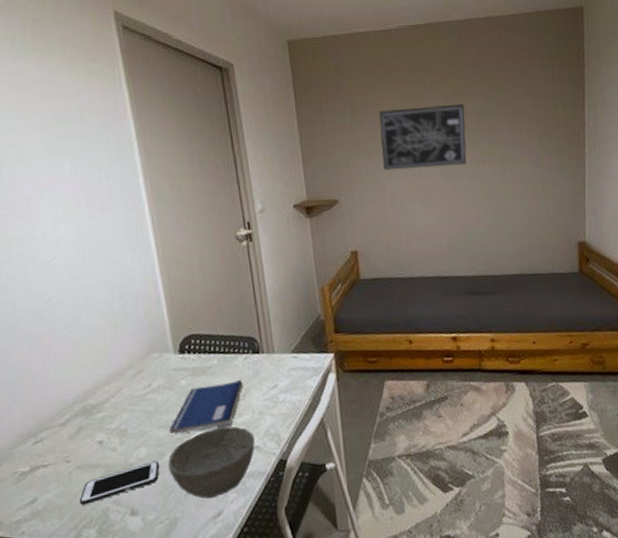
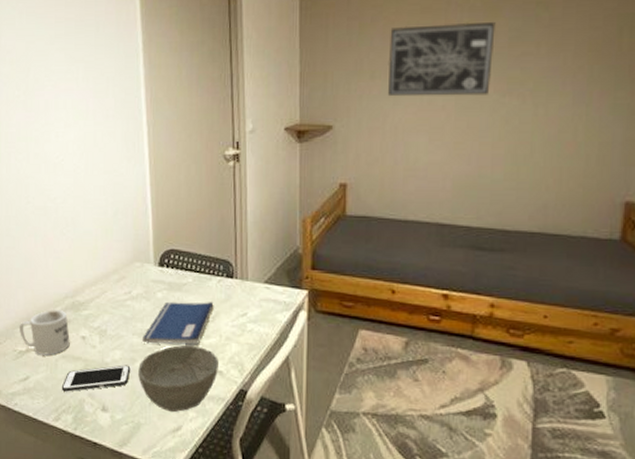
mug: none [17,418,85,472] -> present [18,310,70,355]

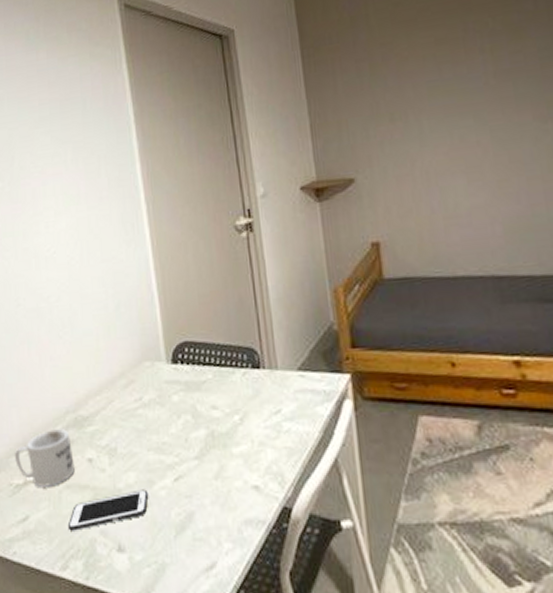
bowl: present [138,344,218,413] -> none [157,456,254,546]
paperback book: present [143,301,214,345] -> none [160,399,241,460]
wall art: present [388,22,496,97] -> none [404,44,528,139]

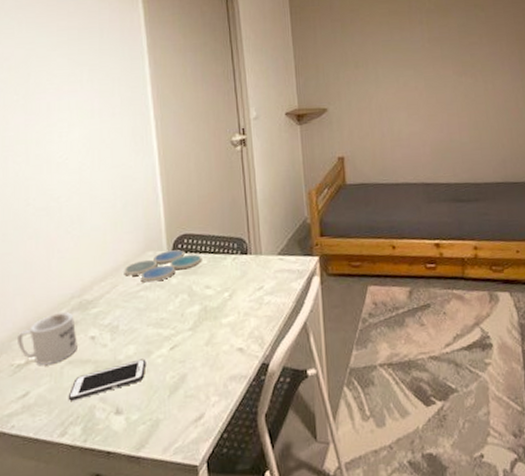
drink coaster: none [119,360,207,399] -> present [124,250,202,283]

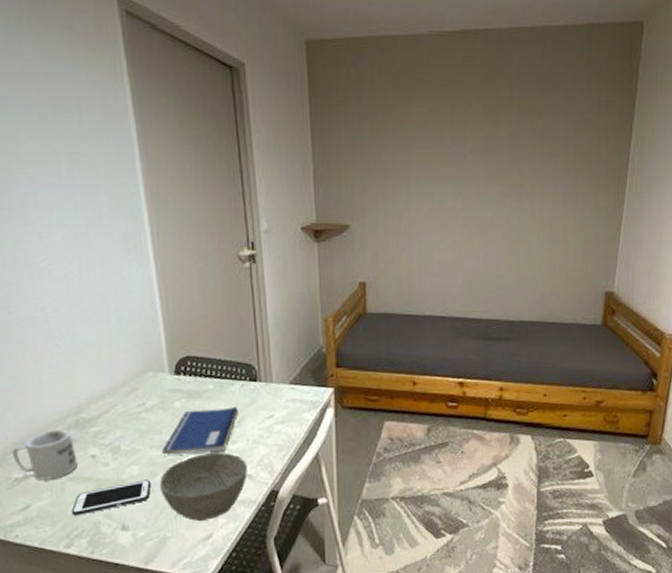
drink coaster: present [124,250,202,283] -> none [122,372,208,404]
bowl: none [155,326,239,401] -> present [160,452,247,522]
paperback book: none [158,279,230,333] -> present [162,406,238,455]

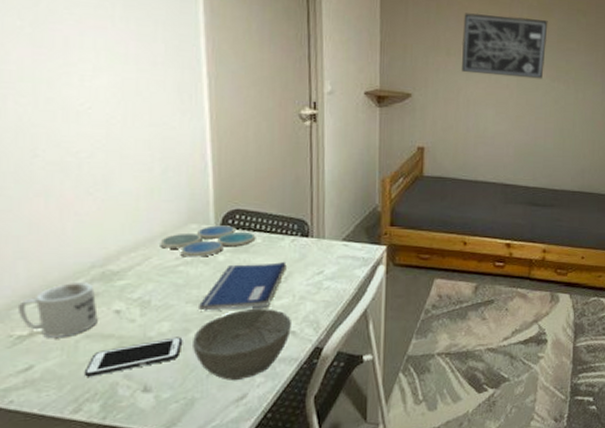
drink coaster: none [122,372,208,404] -> present [160,225,256,257]
wall art: none [399,126,496,197] -> present [461,13,548,79]

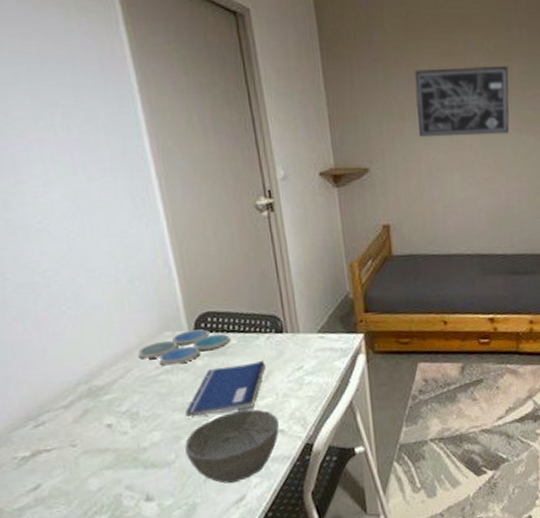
mug: present [17,283,98,338] -> none [16,400,92,457]
cell phone: present [83,337,183,377] -> none [88,445,176,491]

